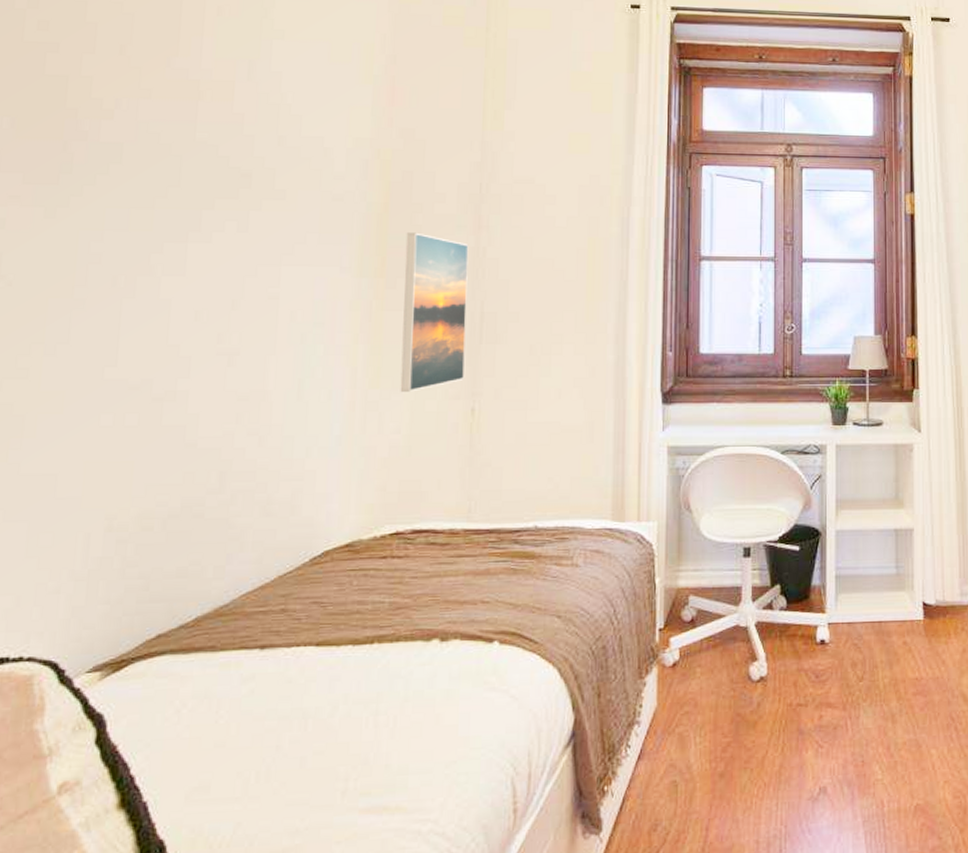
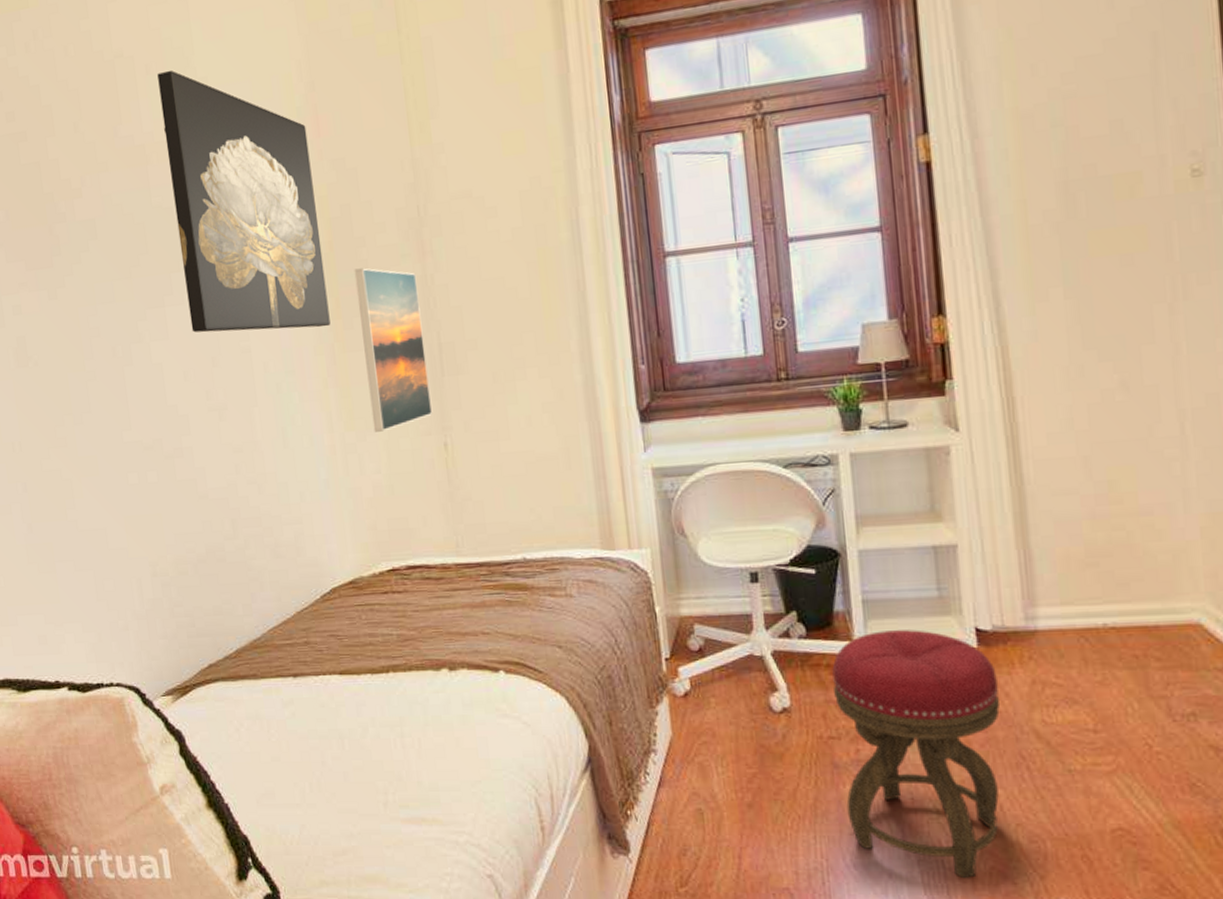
wall art: none [214,16,381,284] -> present [157,70,331,333]
stool: none [806,603,938,836] -> present [832,629,1001,878]

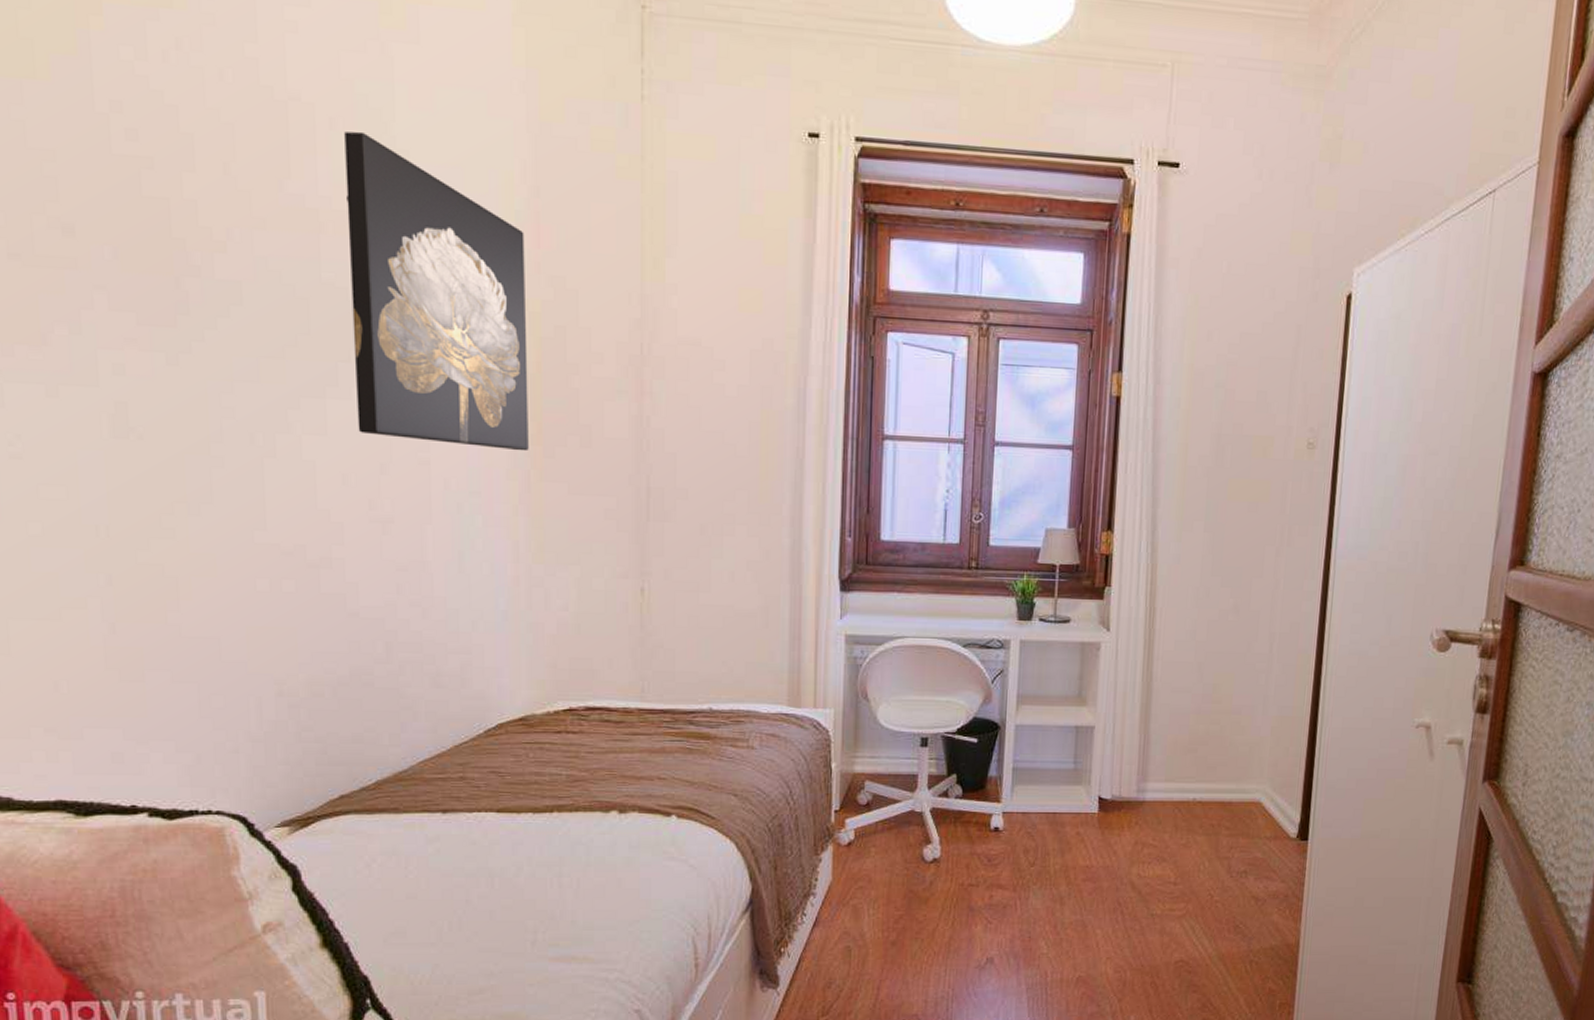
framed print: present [354,268,433,432] -> none [562,396,633,569]
stool: present [832,629,1001,878] -> none [975,795,1109,1002]

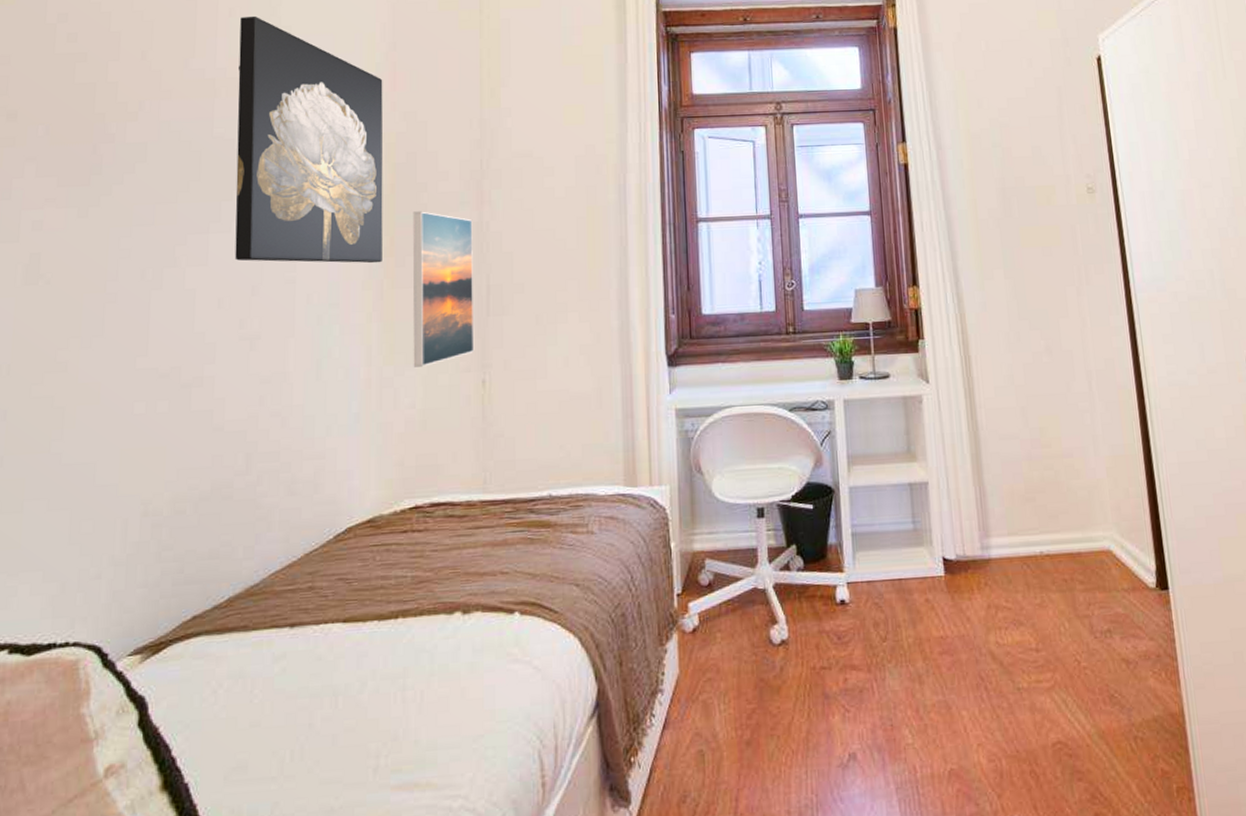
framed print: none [562,396,633,569] -> present [412,211,475,367]

